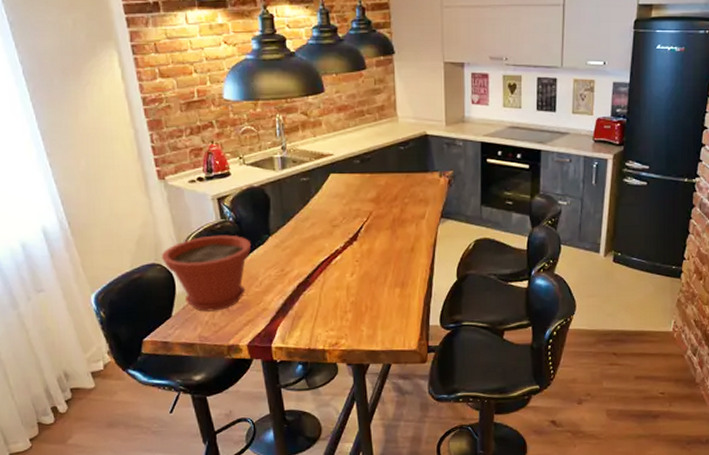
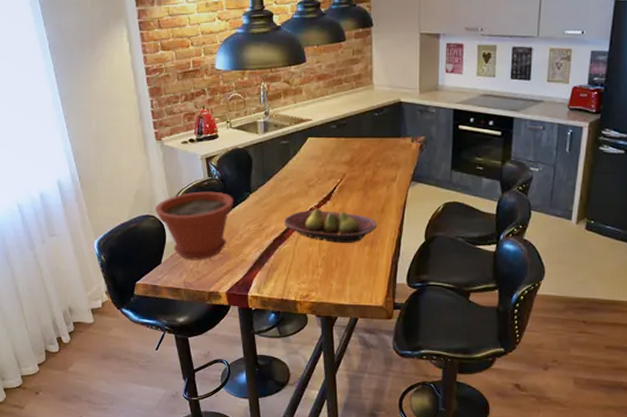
fruit bowl: none [307,249,408,287] -> present [283,208,378,244]

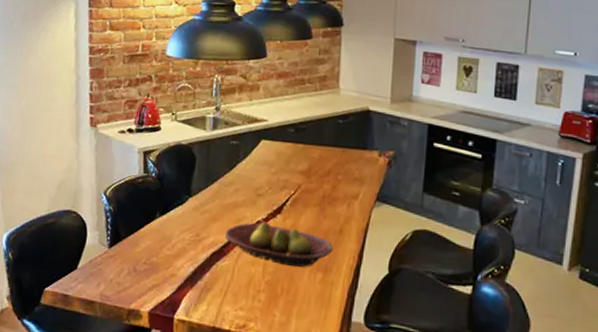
plant pot: present [154,191,234,260] -> none [78,189,170,270]

